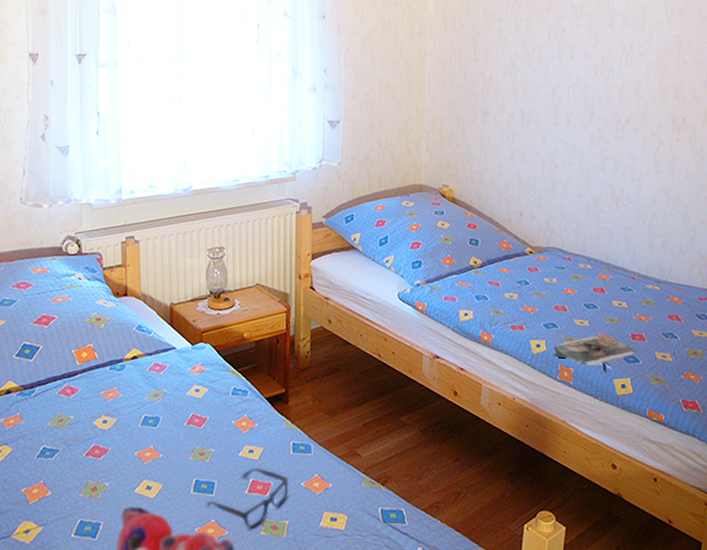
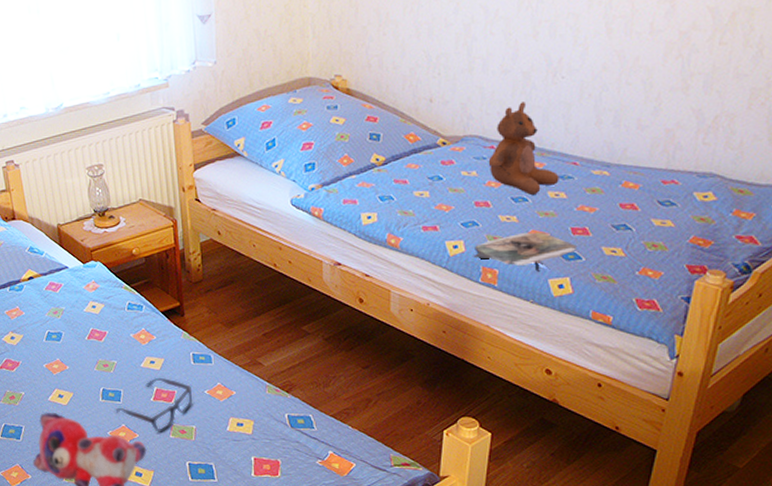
teddy bear: none [566,222,622,303] -> present [488,102,559,195]

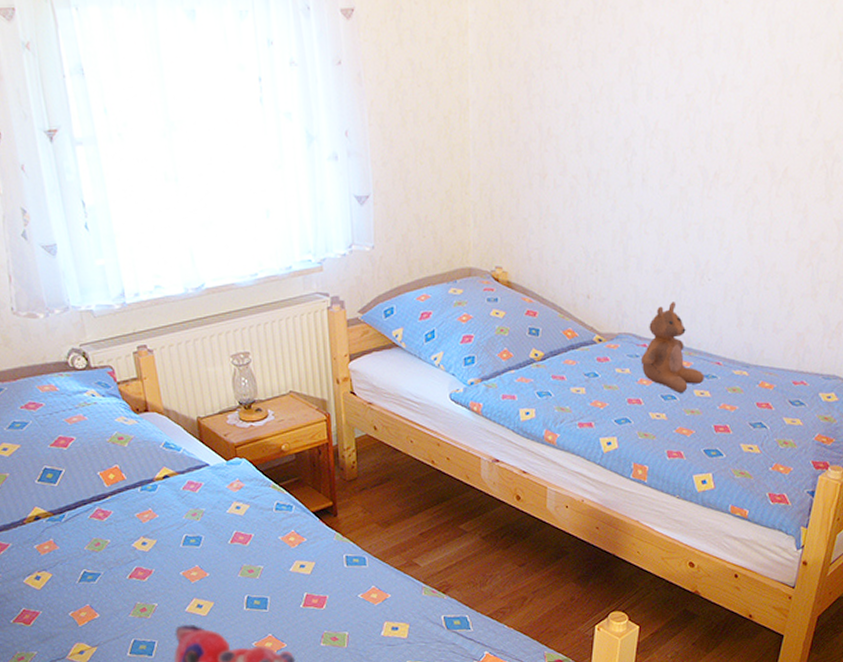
eyeglasses: present [115,377,192,432] -> none [261,582,345,641]
magazine: present [472,232,578,272] -> none [624,429,720,468]

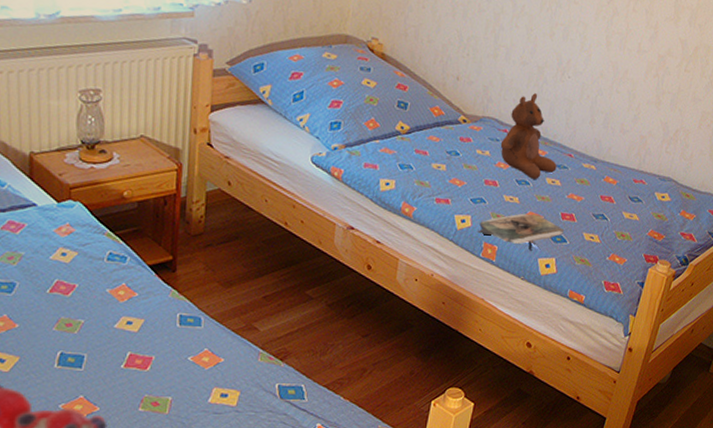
magazine: none [624,429,720,468] -> present [476,213,565,251]

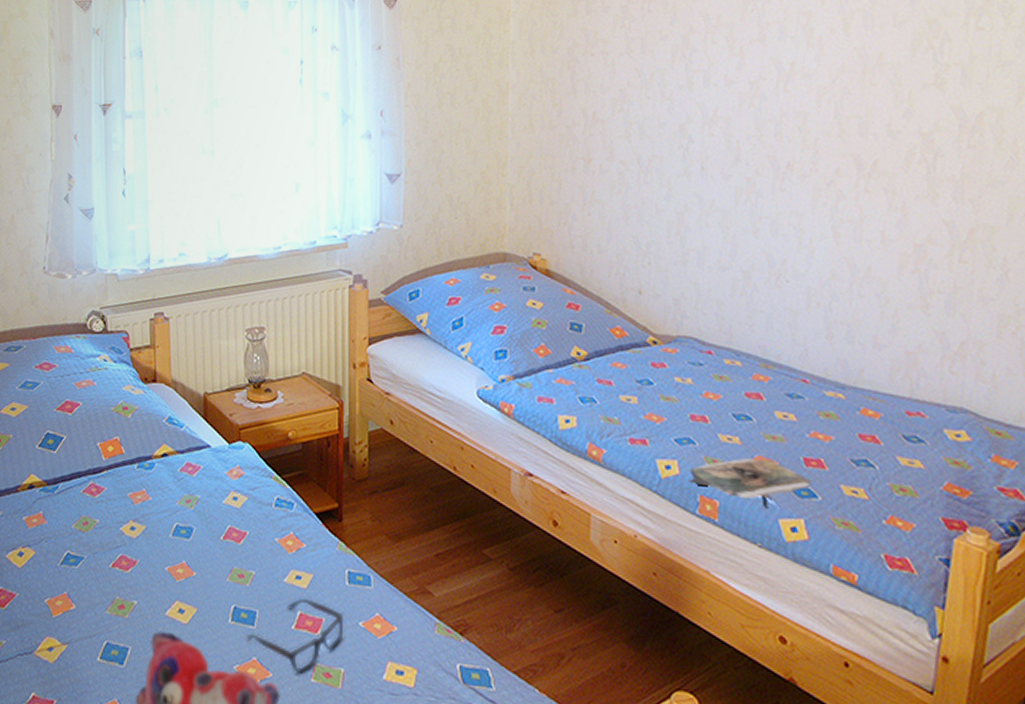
eyeglasses: none [73,340,173,405] -> present [246,598,343,674]
teddy bear: present [500,93,557,179] -> none [705,304,787,413]

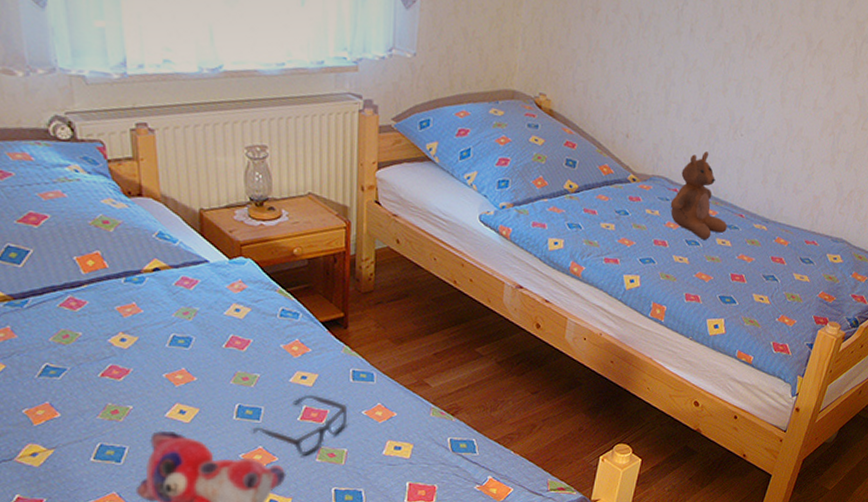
magazine: present [687,457,812,508] -> none [645,273,734,311]
teddy bear: none [705,304,787,413] -> present [670,151,728,240]

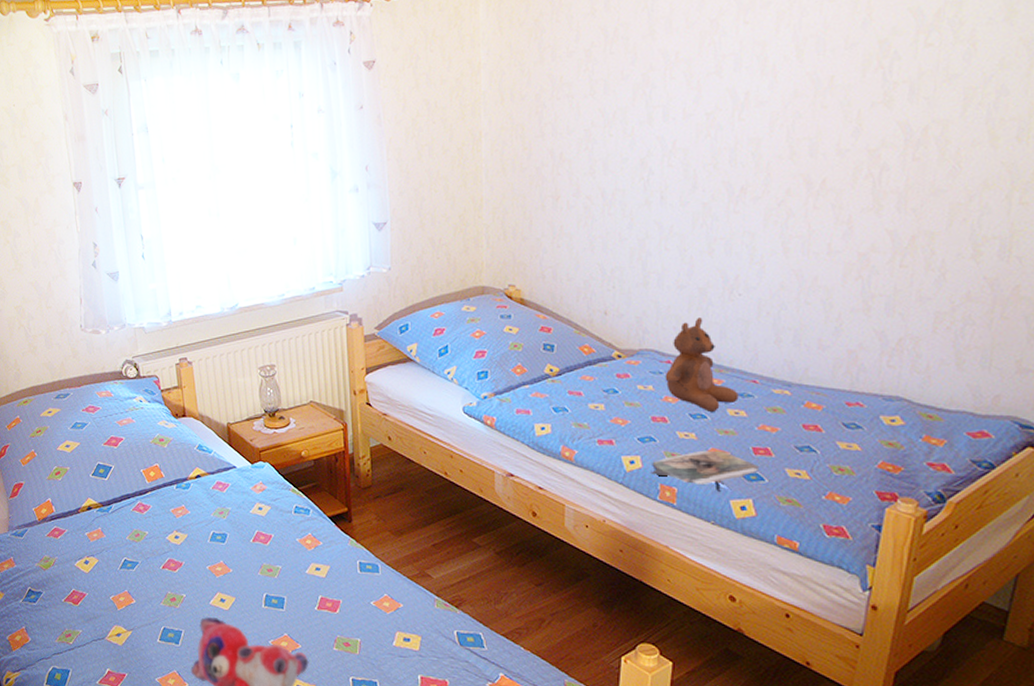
eyeglasses: present [252,394,347,456] -> none [278,585,358,644]
magazine: none [645,273,734,311] -> present [649,450,760,492]

